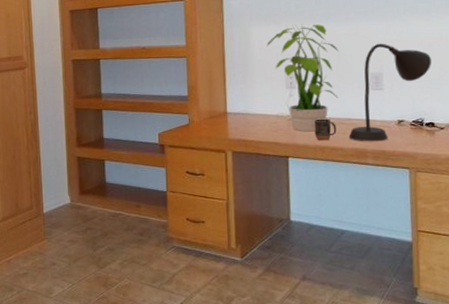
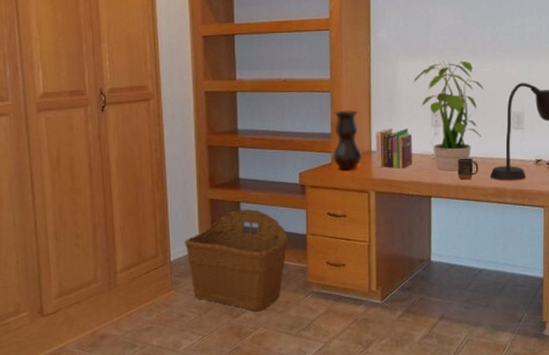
wicker basket: none [56,166,150,264] -> present [185,208,289,312]
vase: none [189,74,219,132] -> present [333,110,363,171]
books: none [230,90,268,129] -> present [375,128,412,169]

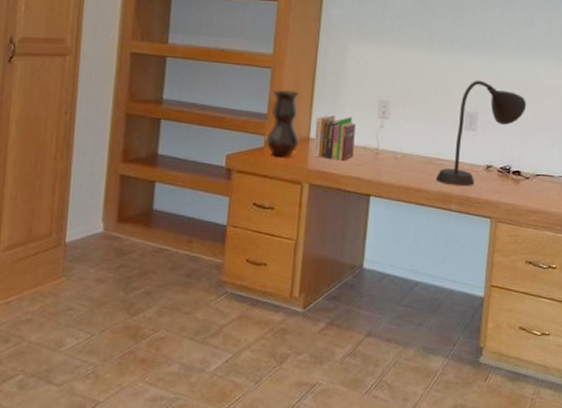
wicker basket: present [185,208,289,312] -> none [85,189,206,311]
potted plant: present [413,60,485,171] -> none [363,47,439,170]
mug: present [457,157,479,181] -> none [401,155,425,181]

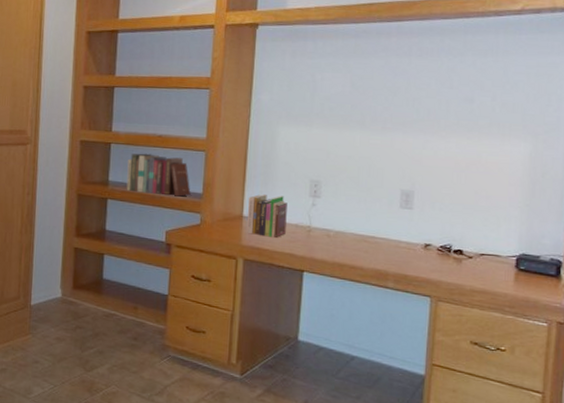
books: none [183,68,255,117] -> present [126,153,191,197]
vase: present [266,90,300,158] -> none [202,171,234,234]
desk lamp: present [435,80,527,187] -> none [370,158,468,265]

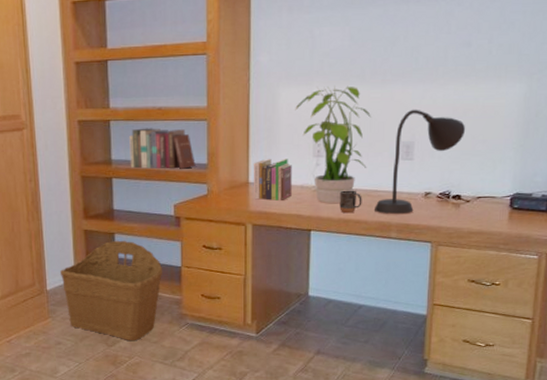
wicker basket: none [46,261,149,369] -> present [60,240,163,342]
potted plant: none [293,128,371,247] -> present [295,86,372,204]
mug: none [334,233,359,258] -> present [339,190,362,214]
desk lamp: none [370,158,468,265] -> present [373,109,466,215]

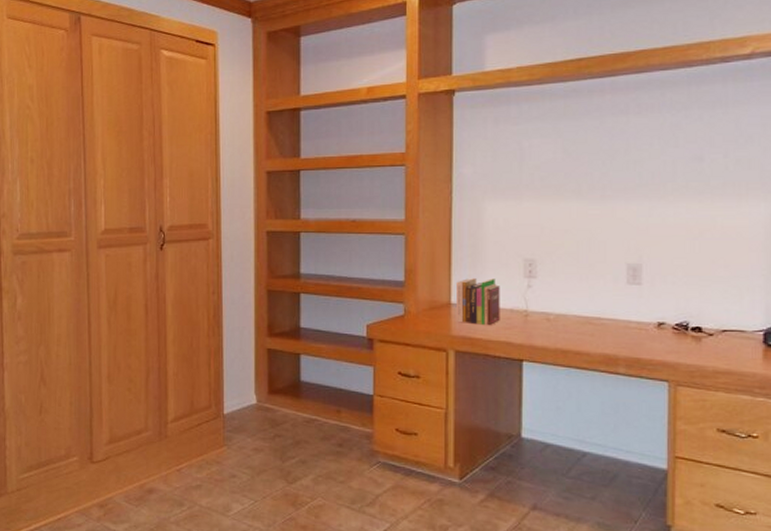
wicker basket: present [60,240,163,342] -> none [240,361,353,480]
books: present [129,128,196,170] -> none [320,241,392,286]
potted plant: present [295,86,372,204] -> none [502,201,591,332]
mug: present [339,190,362,214] -> none [556,316,583,343]
desk lamp: present [373,109,466,215] -> none [596,228,703,347]

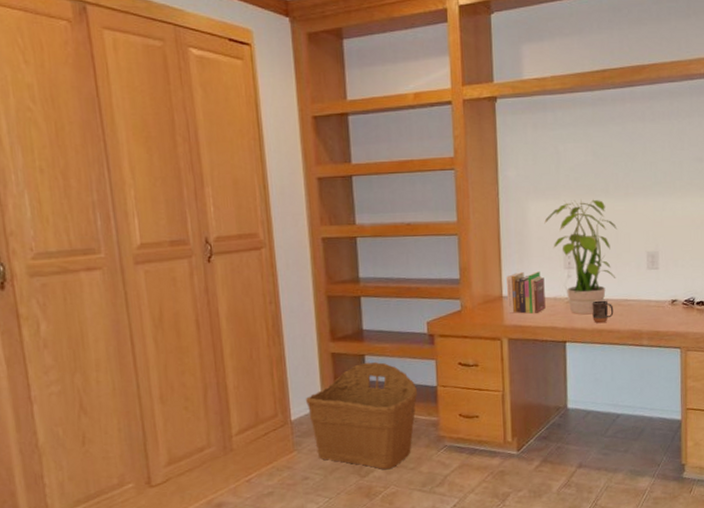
wicker basket: none [240,361,353,480] -> present [306,361,418,470]
potted plant: none [502,201,591,332] -> present [544,199,618,315]
mug: none [556,316,583,343] -> present [592,300,614,324]

